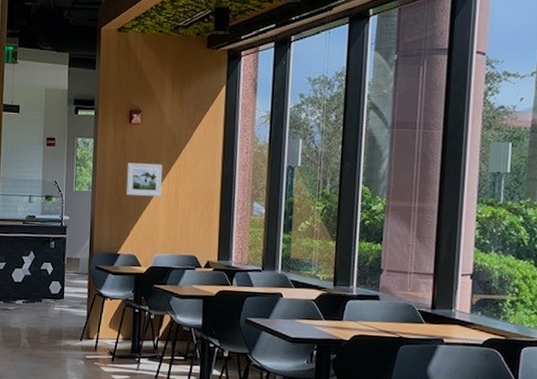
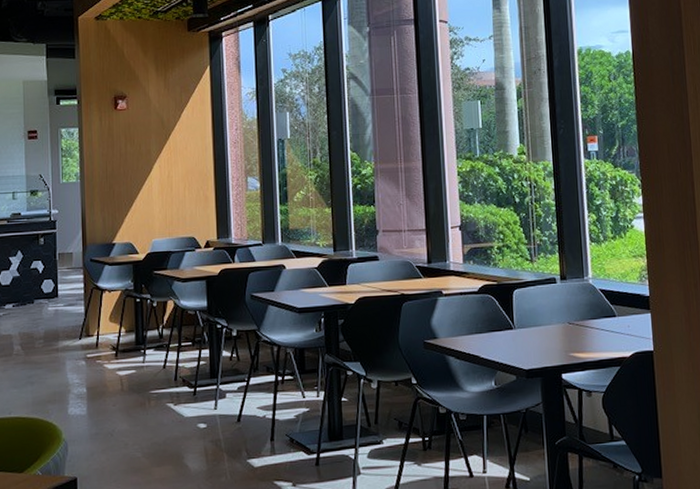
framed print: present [126,163,163,197] -> none [116,148,154,183]

